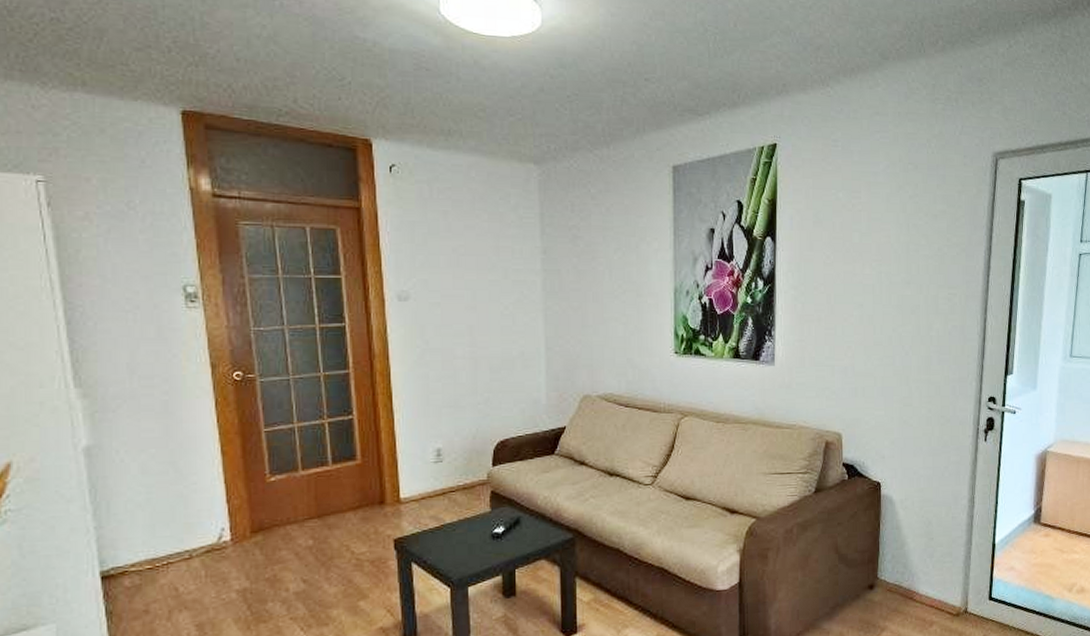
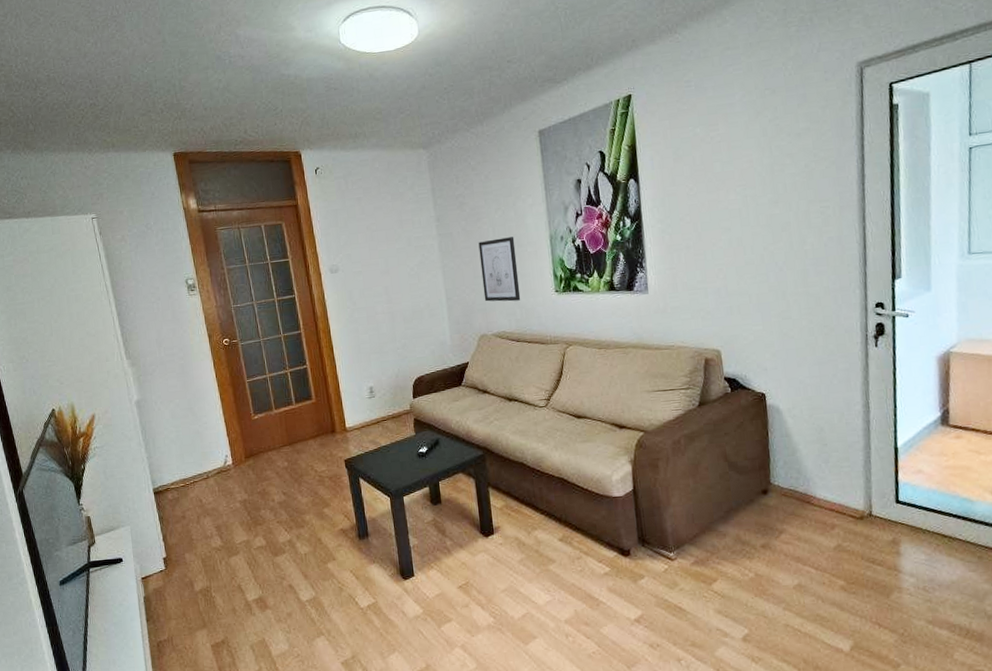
wall art: none [591,284,635,359] -> present [478,236,521,302]

